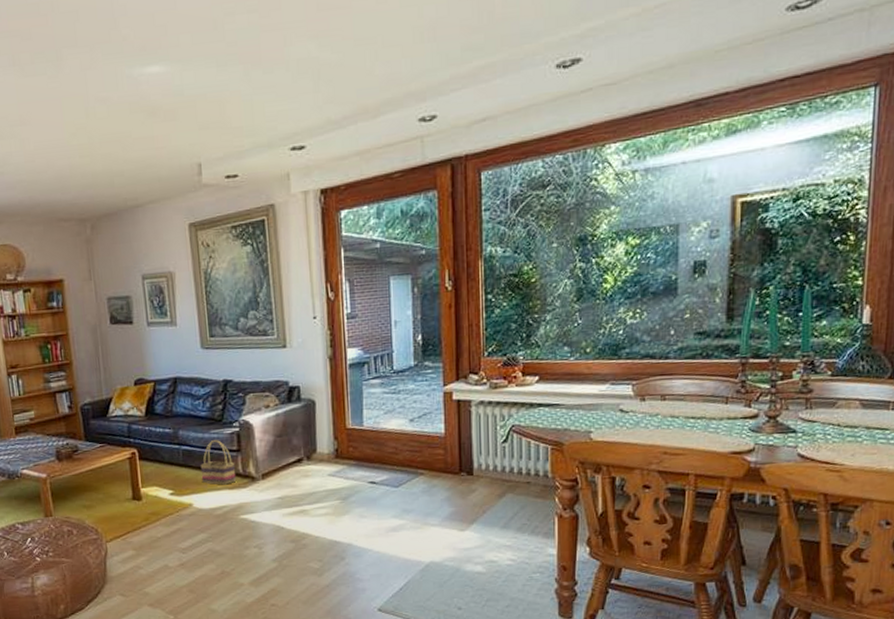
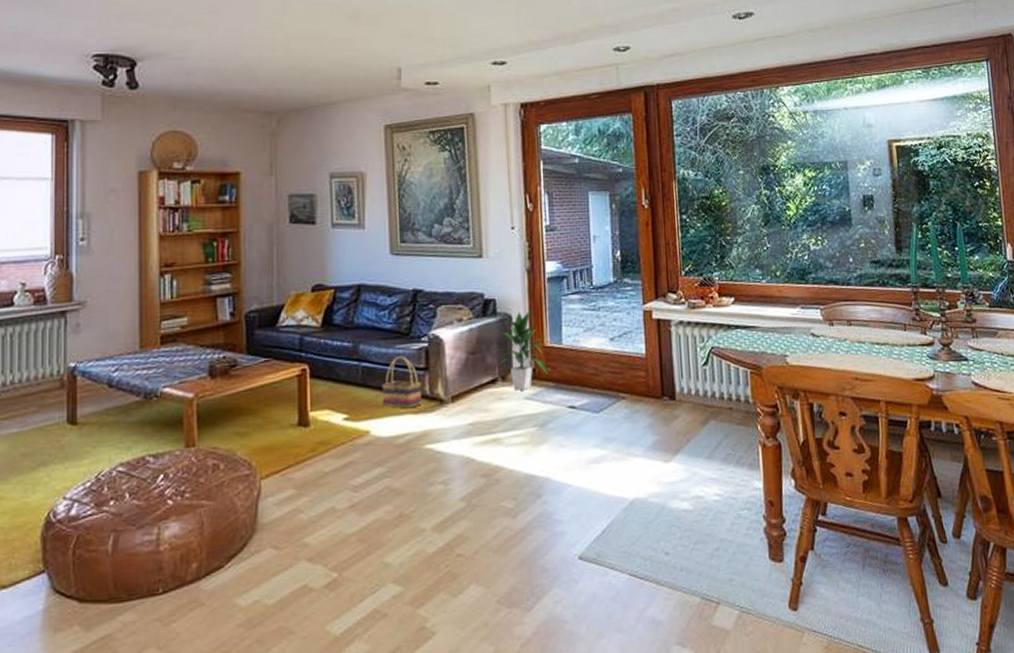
indoor plant: none [297,396,350,469] -> present [491,311,548,391]

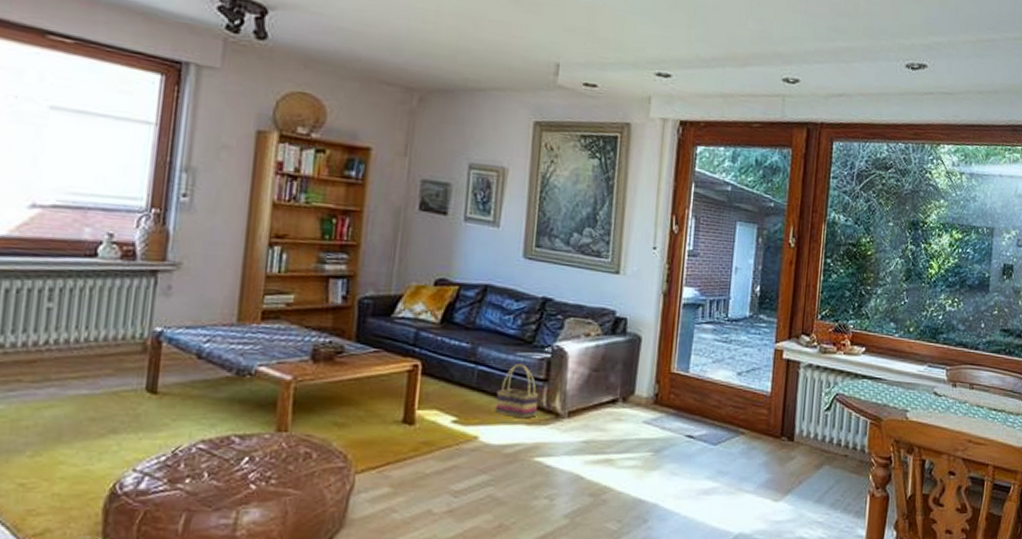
indoor plant: present [491,311,548,391] -> none [615,334,672,414]

